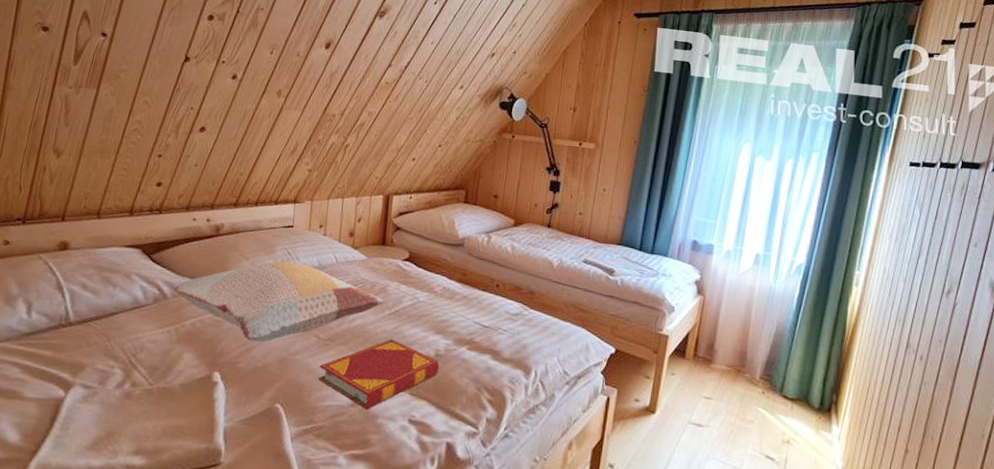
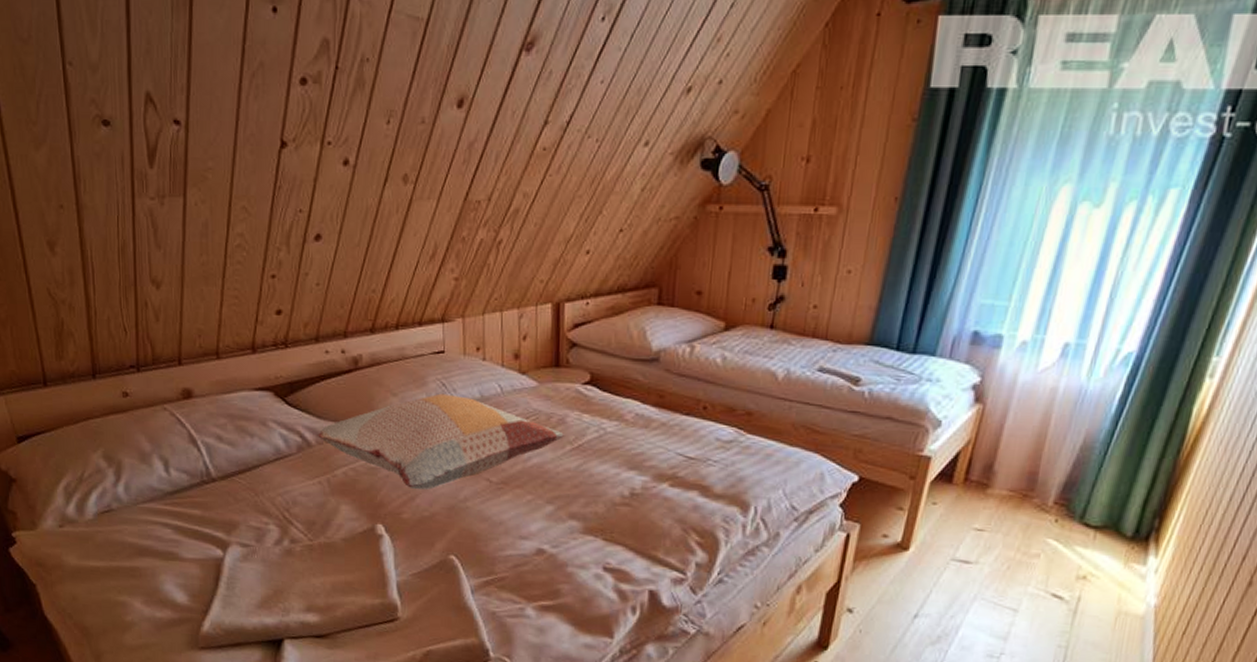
hardback book: present [319,339,439,409] -> none [494,478,636,558]

